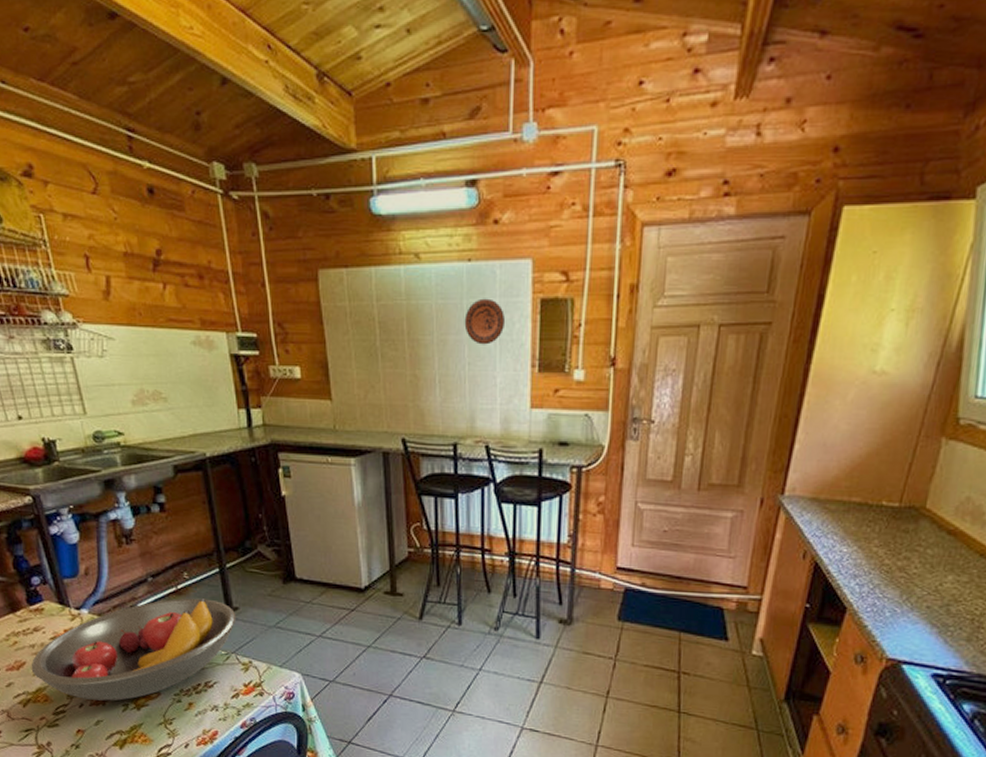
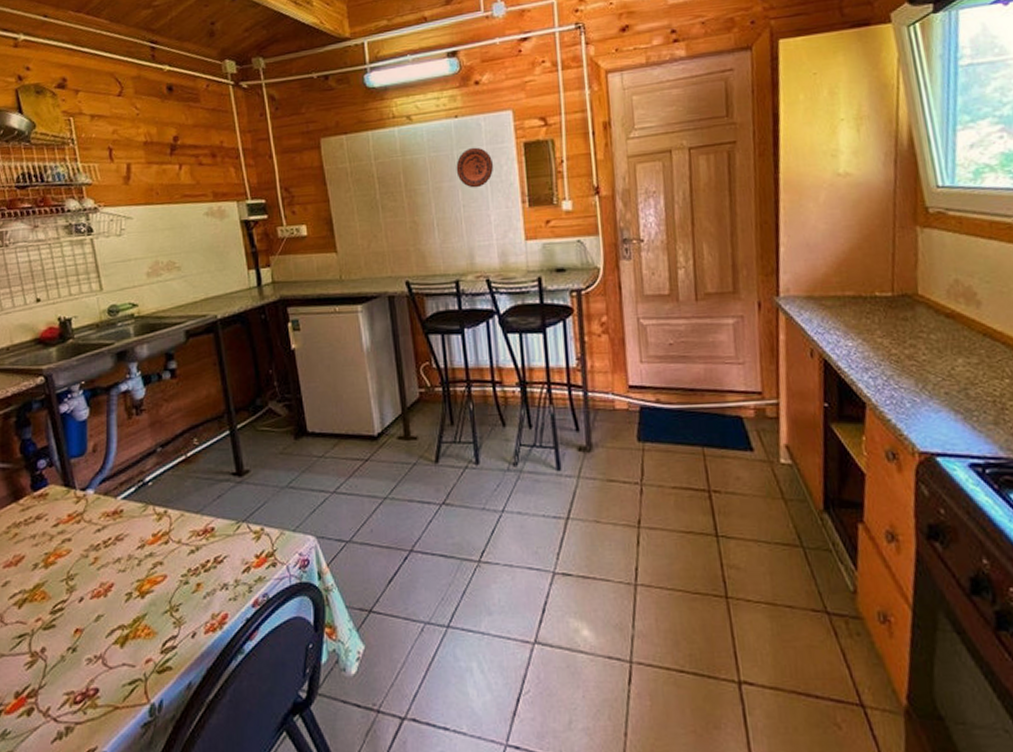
fruit bowl: present [31,597,236,701] -> none [30,463,247,592]

